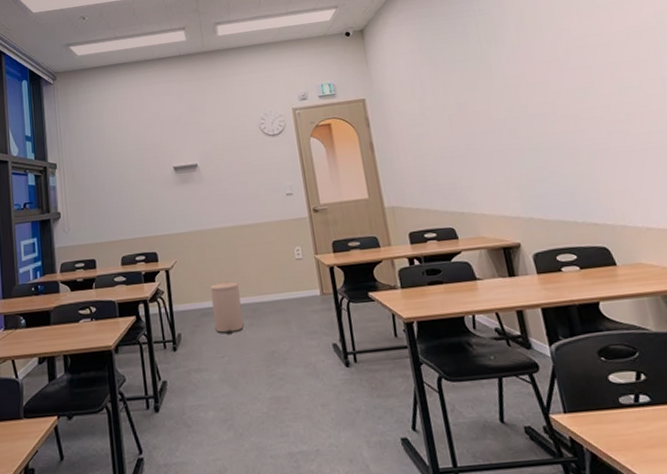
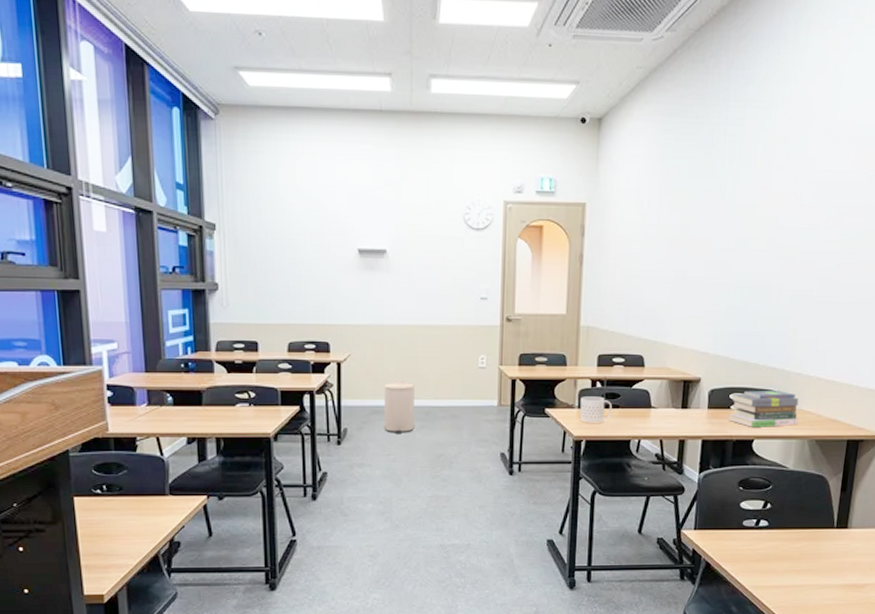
mug: none [401,274,438,304] -> present [579,396,613,424]
books: none [559,246,642,289] -> present [729,391,799,427]

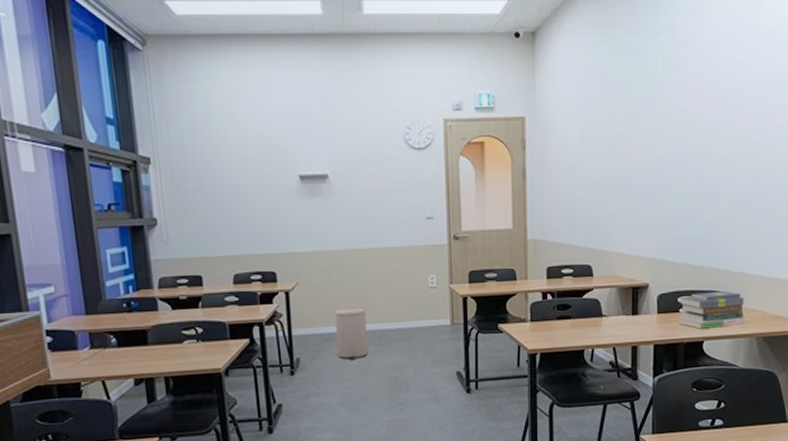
mug: present [579,396,613,424] -> none [532,308,565,337]

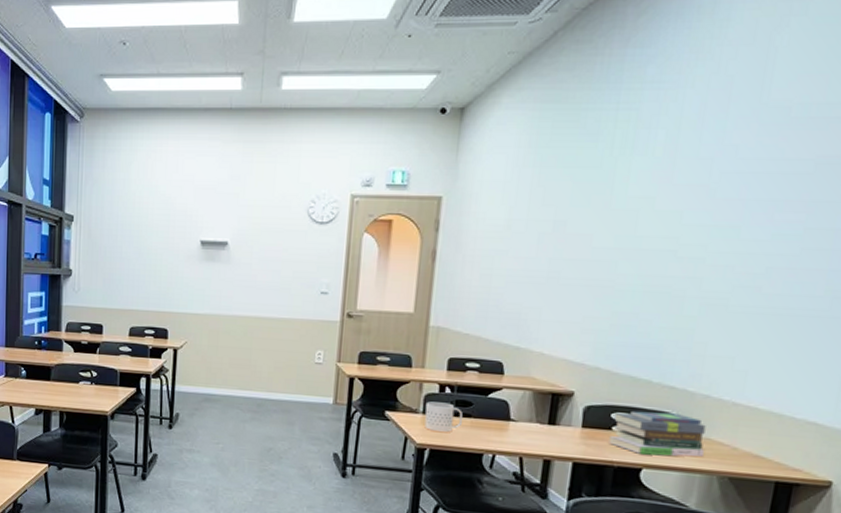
pedal bin: present [334,307,368,360] -> none [215,371,248,424]
mug: none [532,308,565,337] -> present [424,401,463,433]

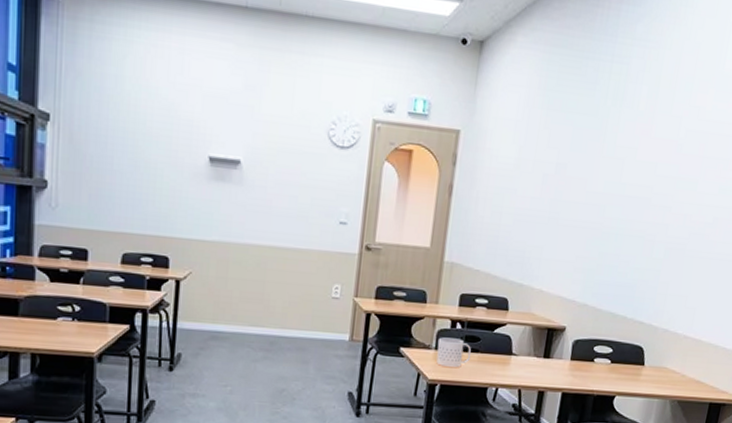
books: present [609,410,706,458] -> none [591,344,664,385]

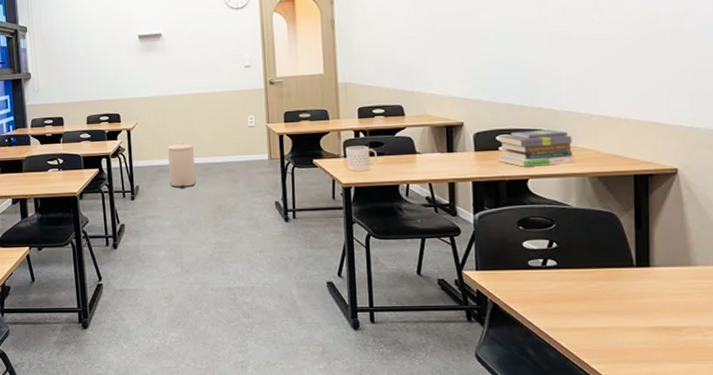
pedal bin: none [223,306,260,364] -> present [167,143,196,188]
books: none [591,344,664,385] -> present [498,129,574,167]

